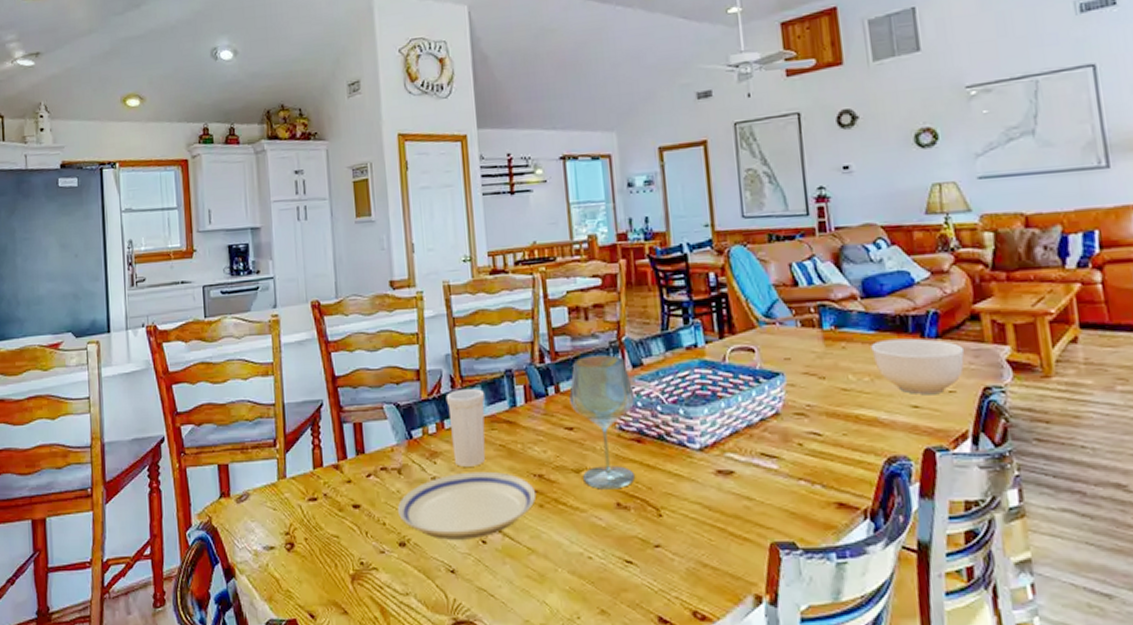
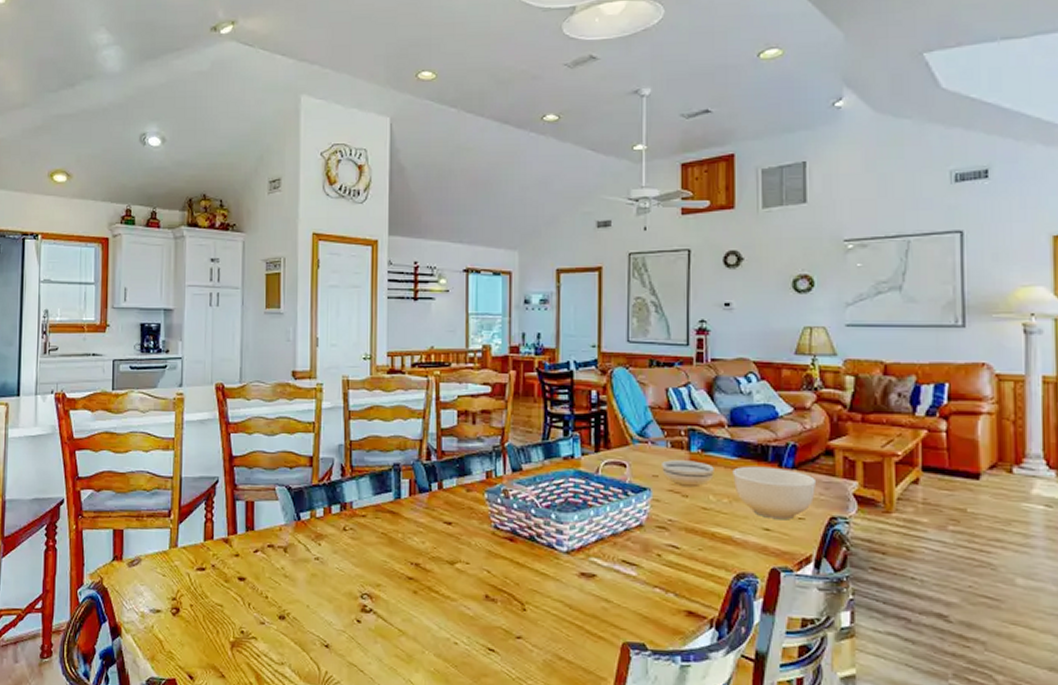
plate: present [397,471,537,540] -> none [280,555,412,618]
cup: present [445,388,486,467] -> none [335,477,373,551]
wine glass: present [569,355,635,490] -> none [451,458,512,583]
bowl: none [793,339,852,368] -> present [662,460,714,488]

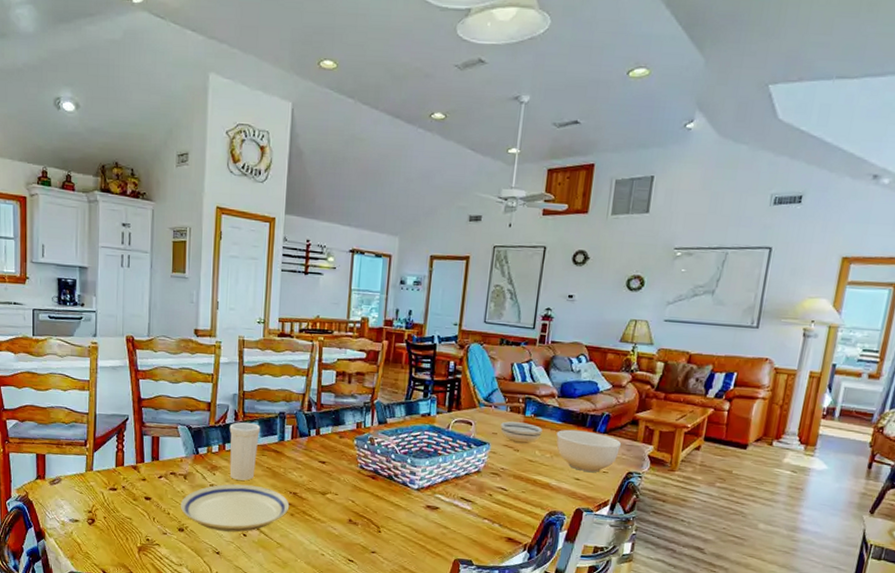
plate: none [280,555,412,618] -> present [180,484,290,532]
cup: none [335,477,373,551] -> present [229,422,261,481]

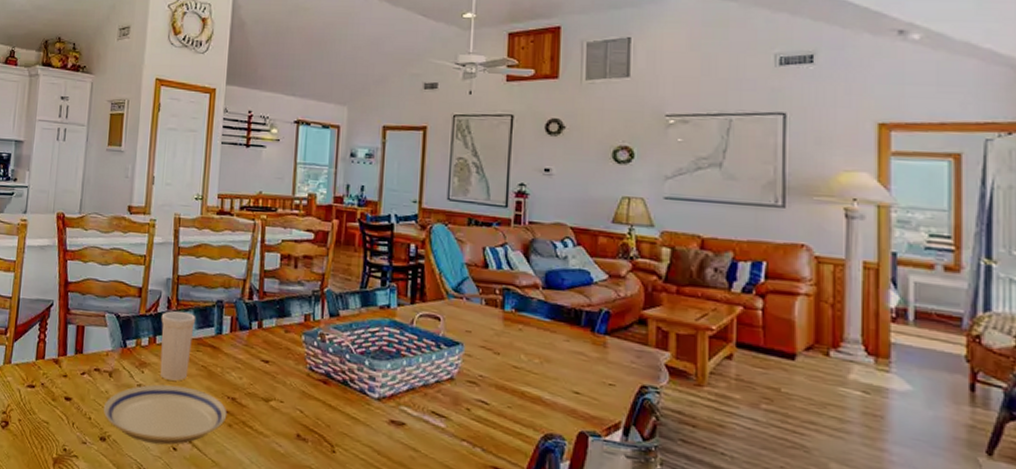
bowl: present [500,421,543,444] -> none [475,316,527,346]
bowl: present [556,429,622,473] -> none [545,328,629,385]

